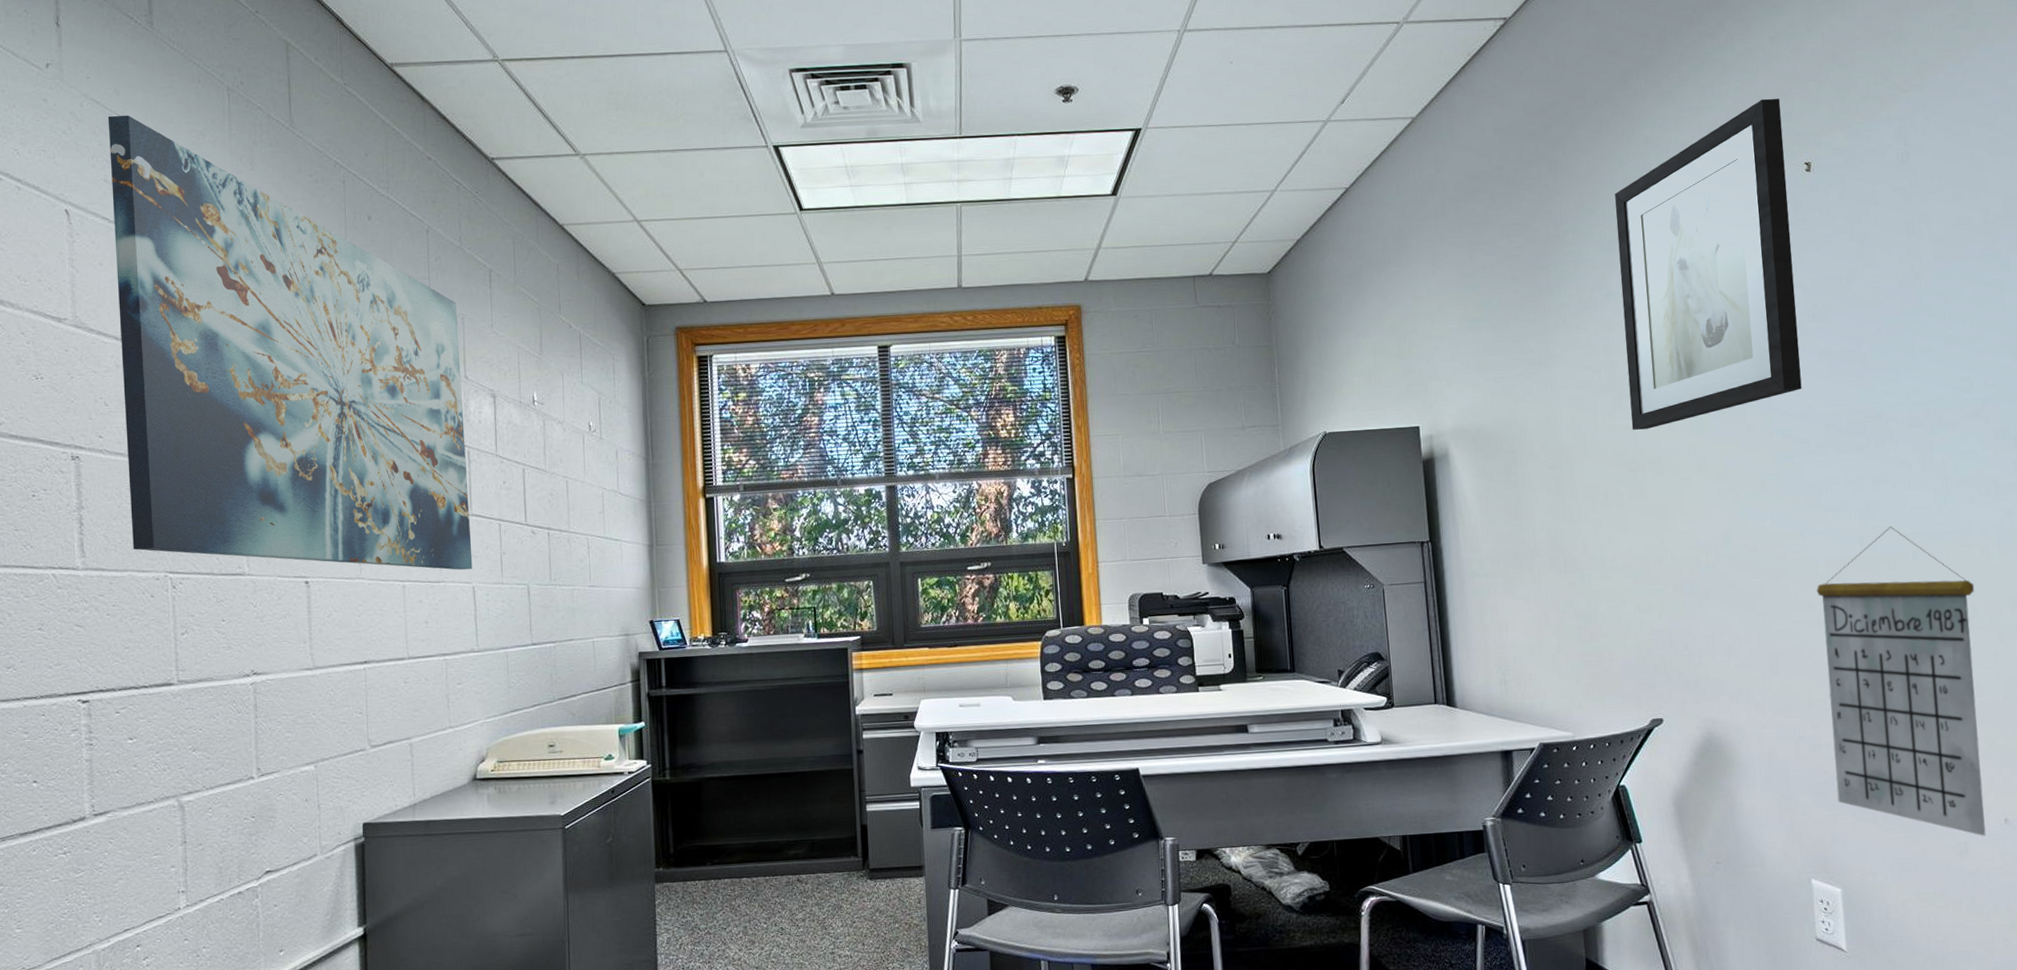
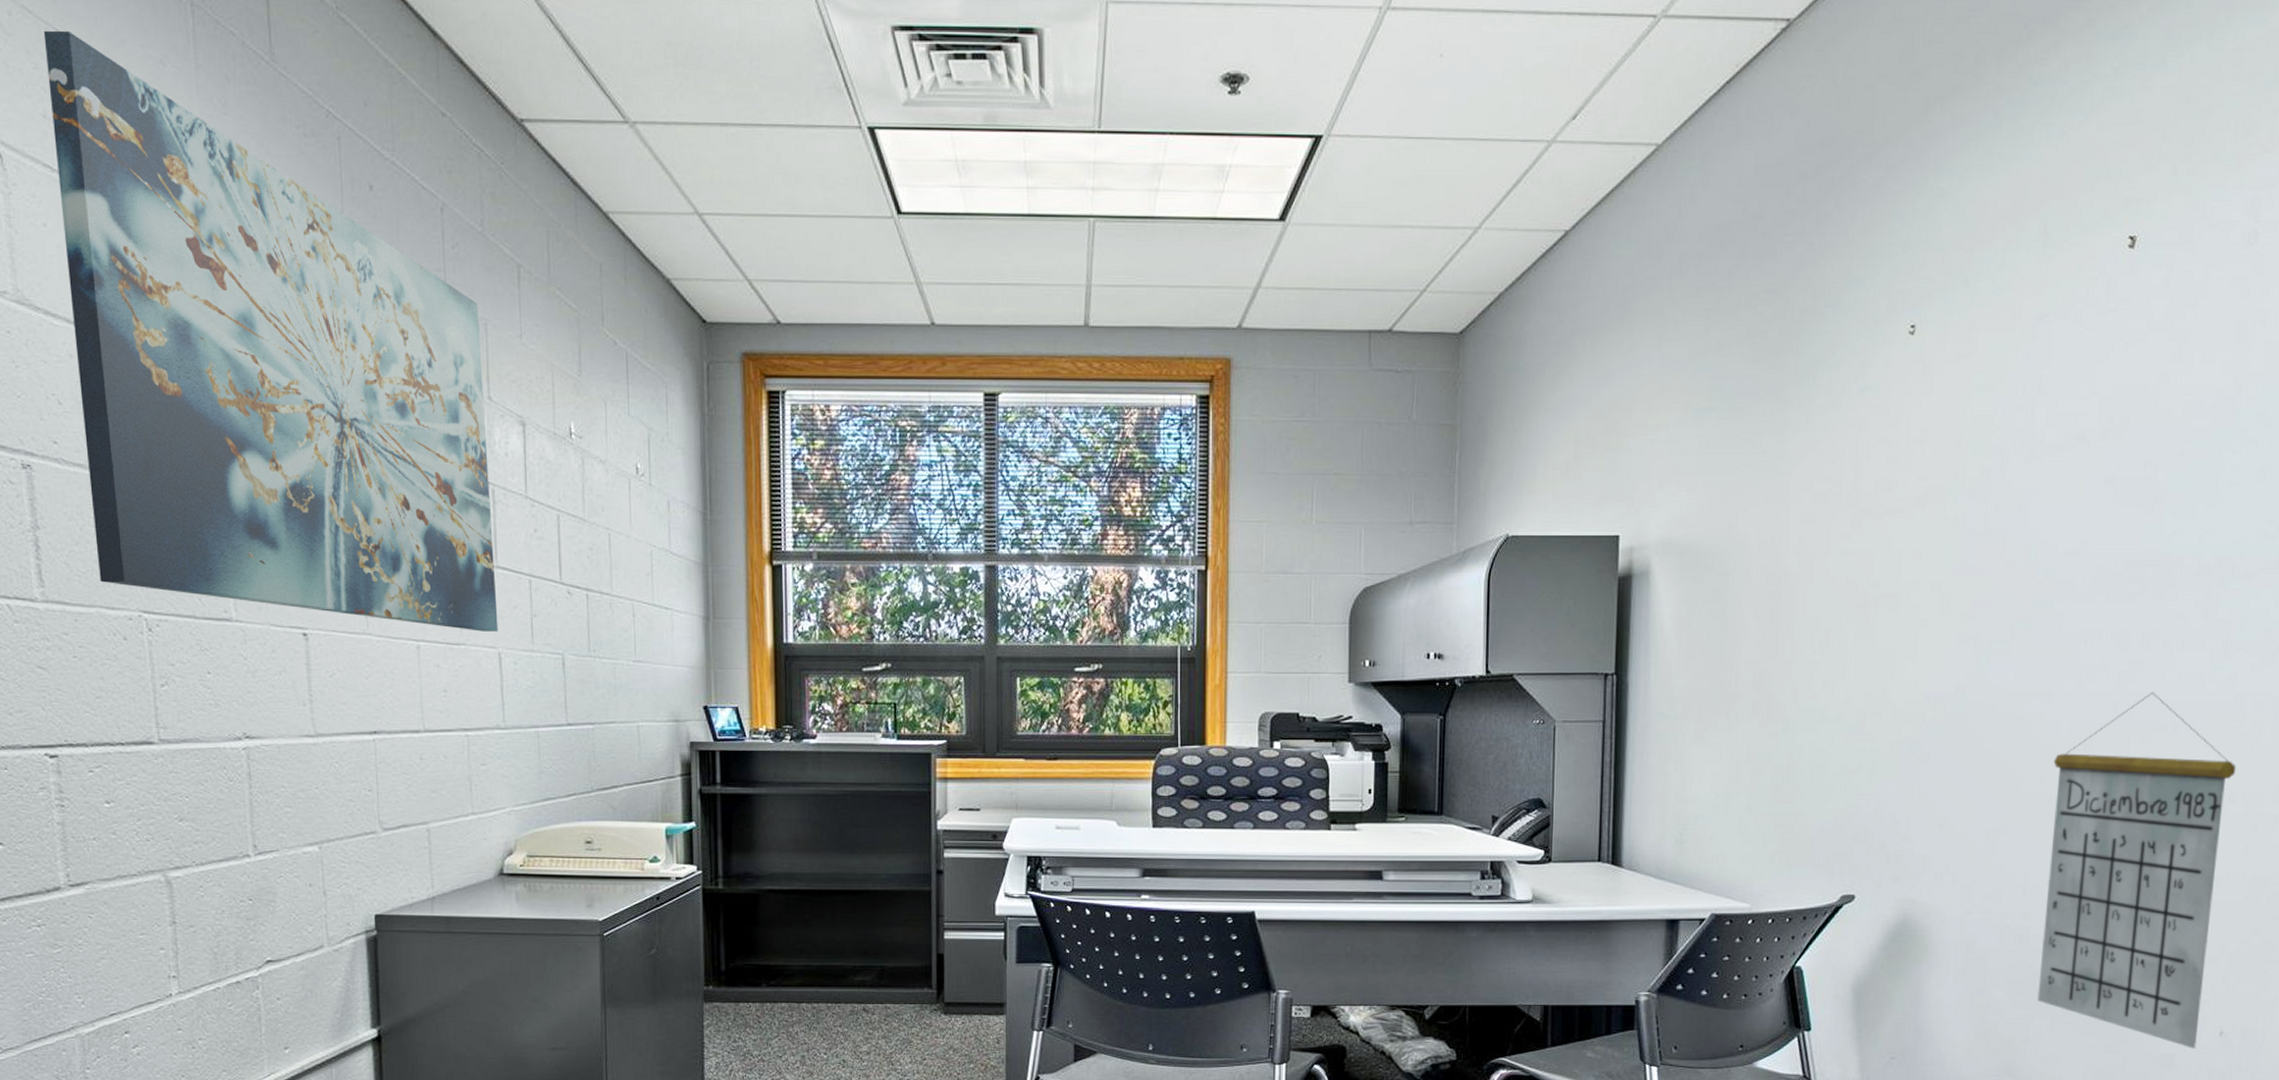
wall art: present [1615,98,1802,430] -> none [1869,149,2113,557]

